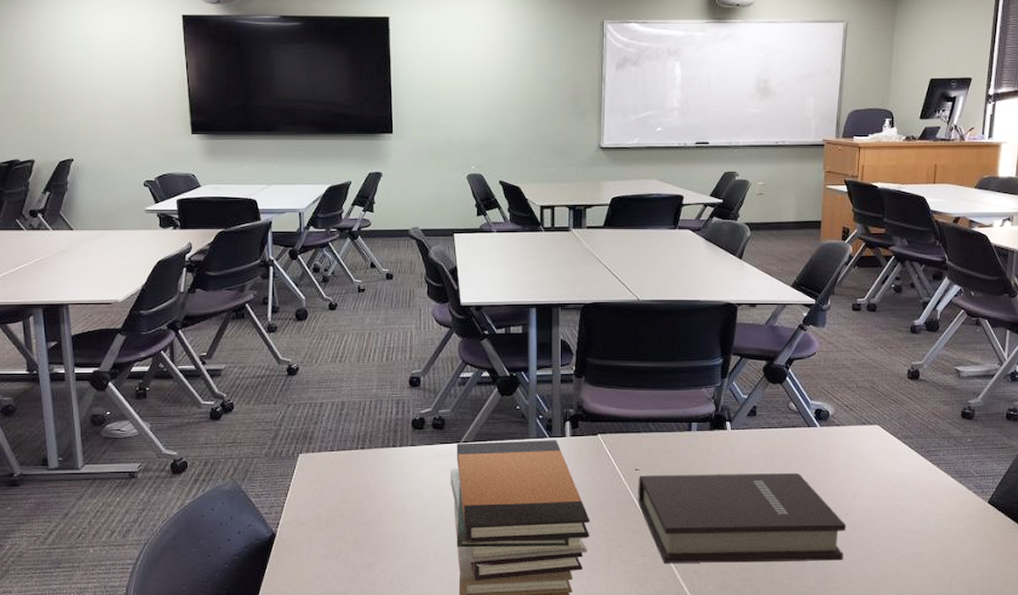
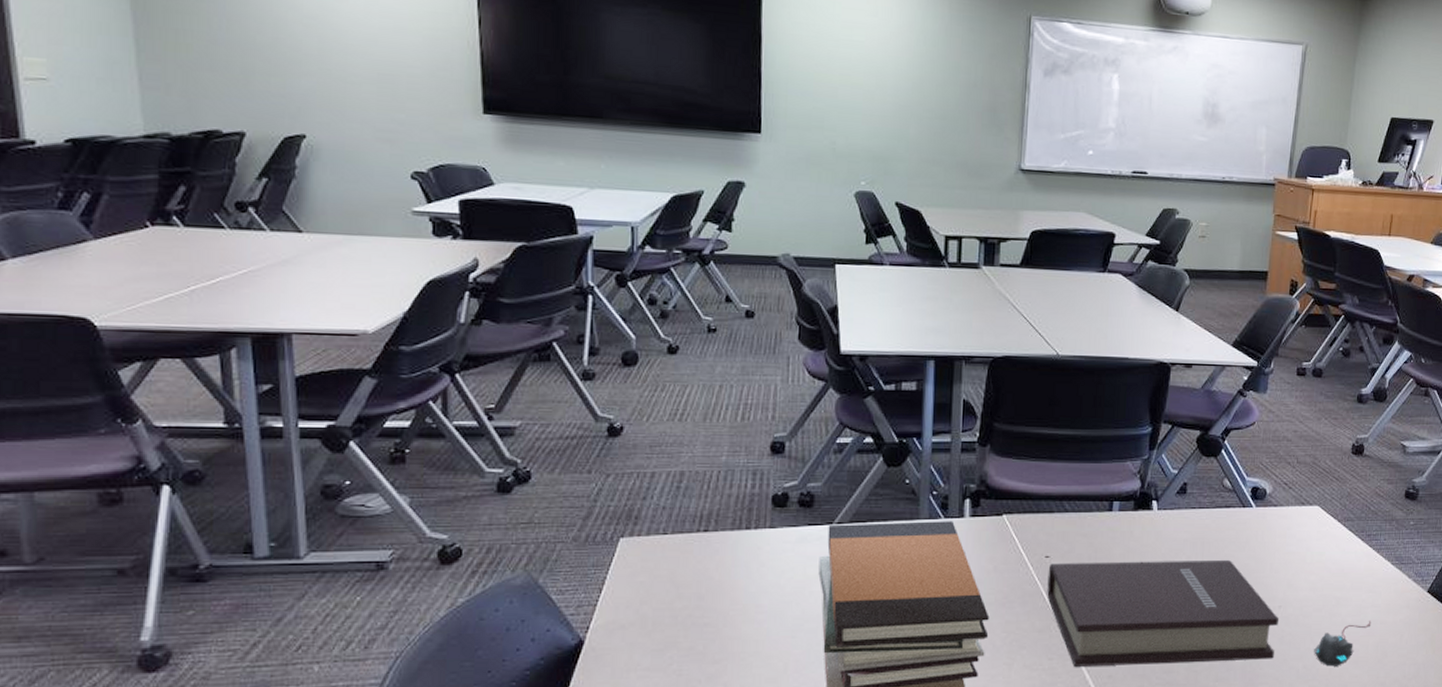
mouse: none [881,527,935,569] -> present [1314,620,1372,667]

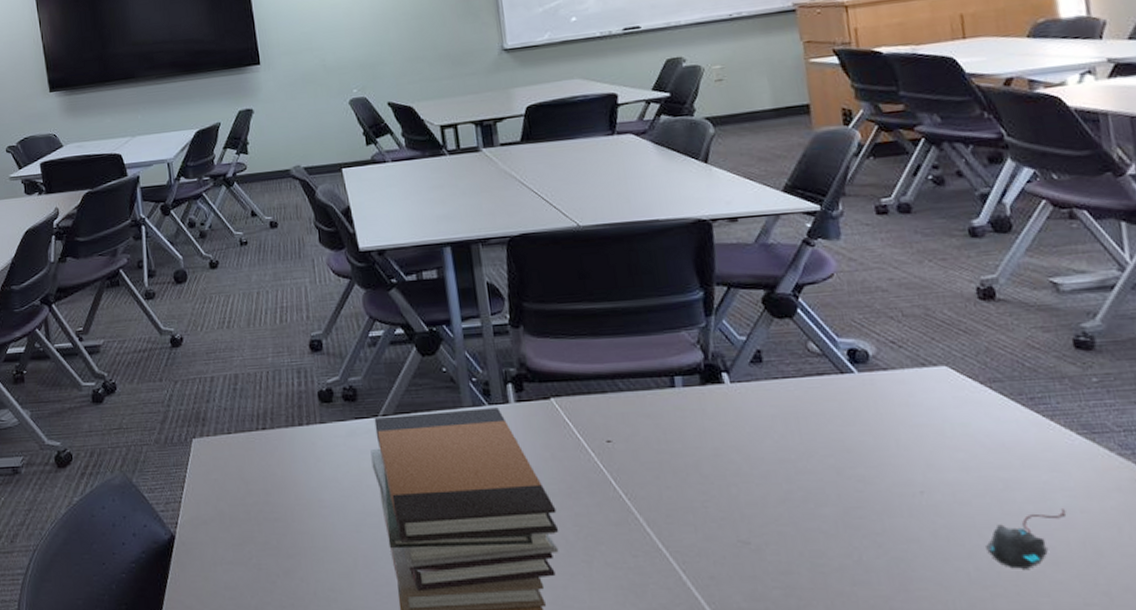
book: present [1047,559,1278,667] -> none [612,436,929,565]

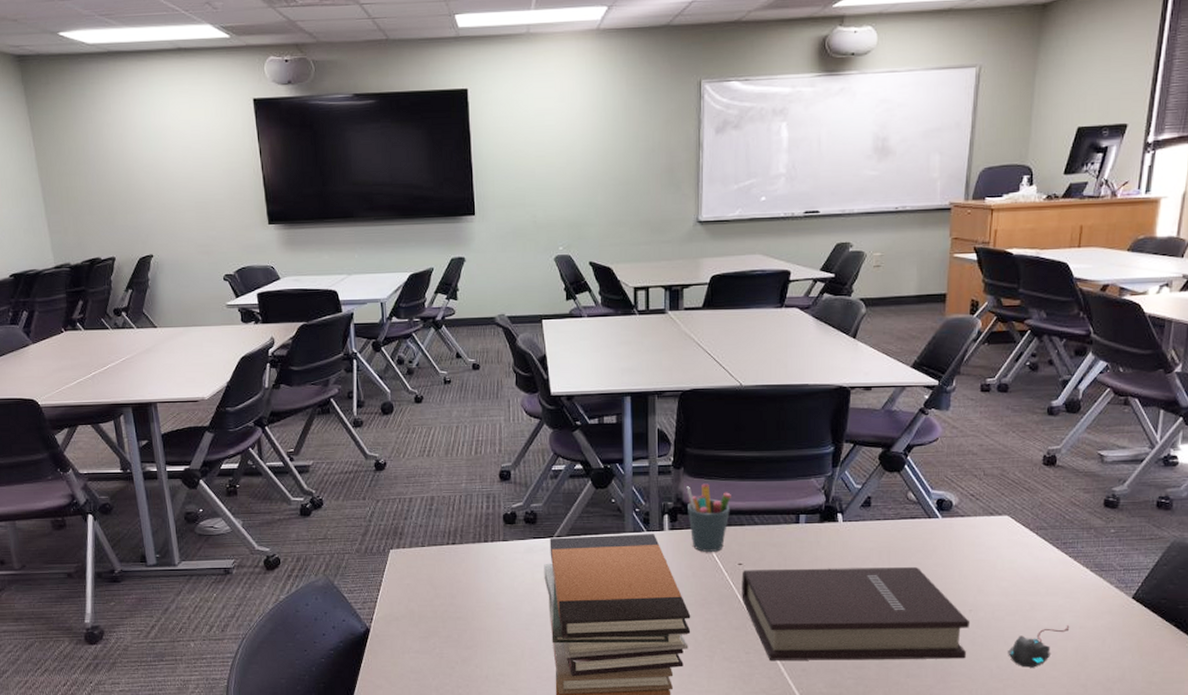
pen holder: none [529,343,587,428] -> present [686,483,731,552]
book: none [612,436,929,565] -> present [742,566,969,660]

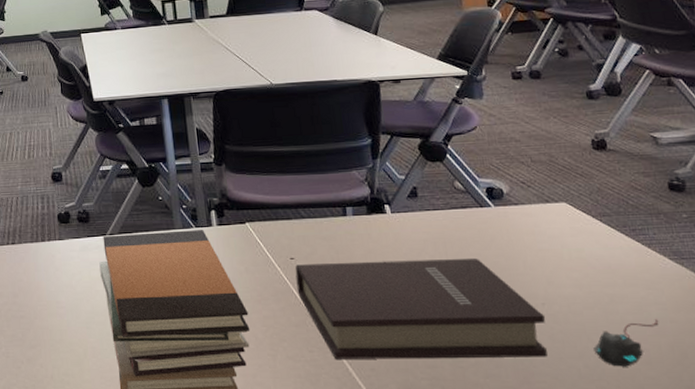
pen holder: present [686,483,731,552] -> none [229,179,276,247]

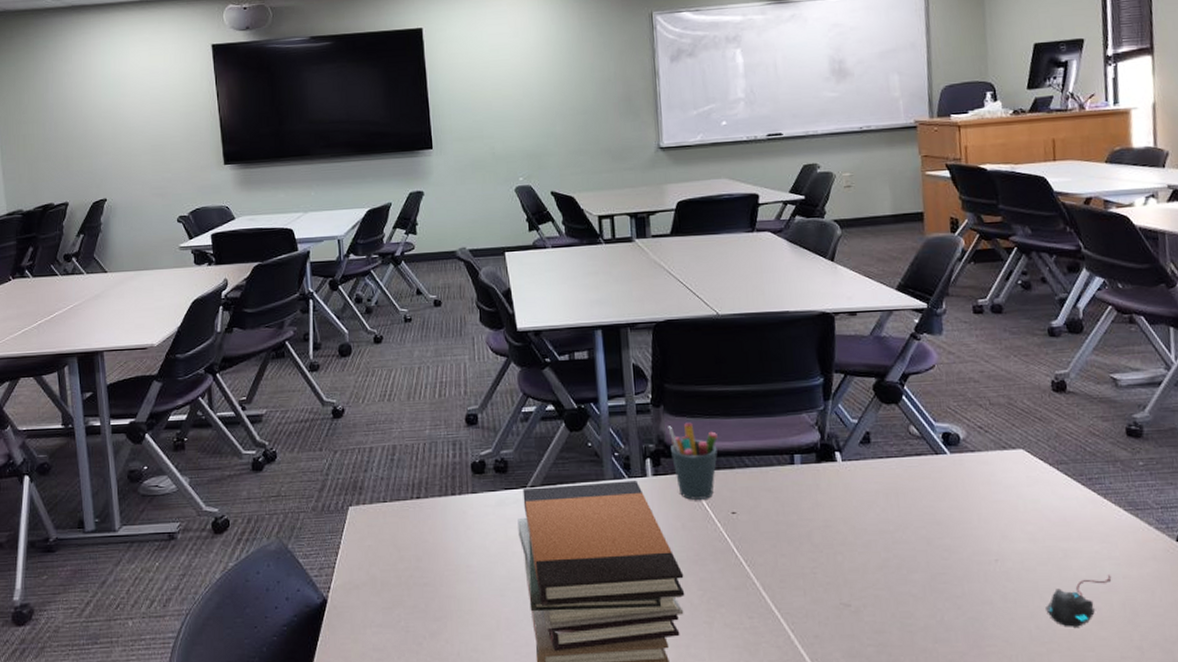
pen holder: none [229,179,276,247] -> present [668,422,718,500]
book: present [295,257,547,359] -> none [736,510,999,626]

